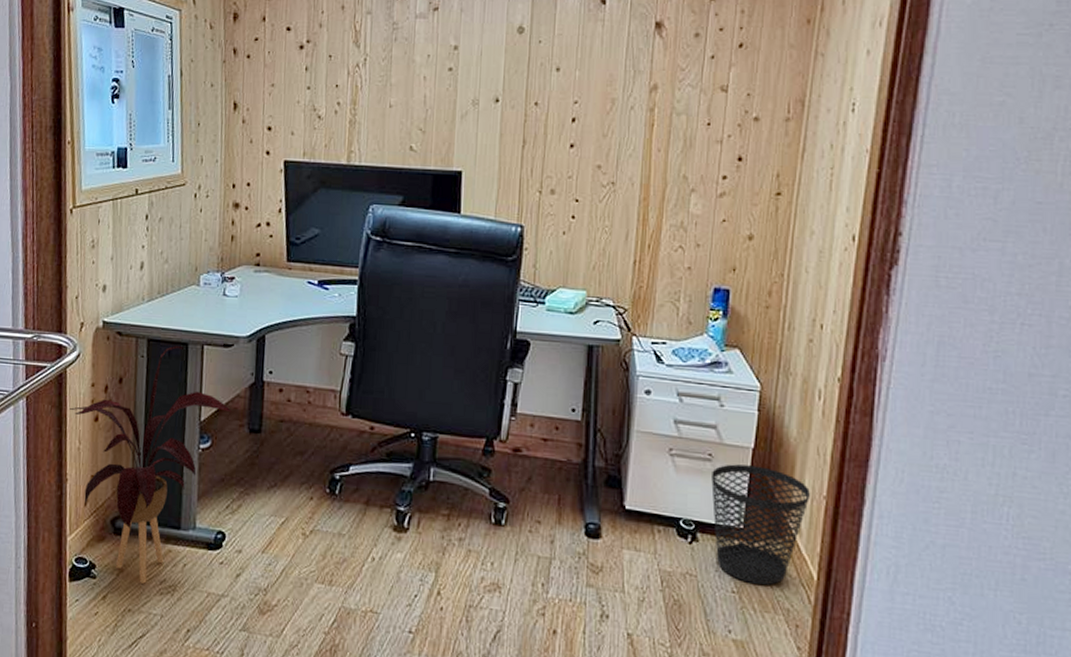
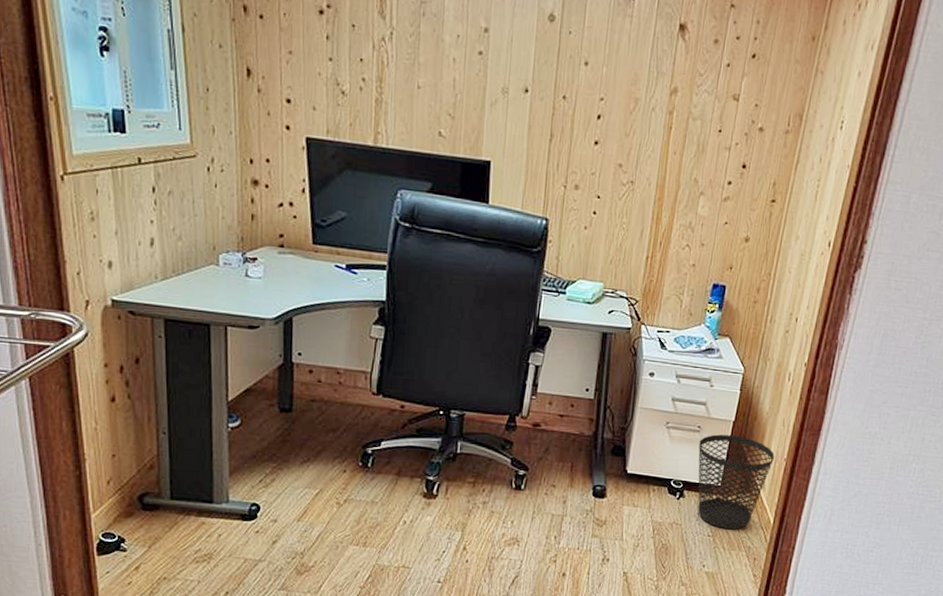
house plant: present [70,345,232,584] -> none [81,325,261,554]

